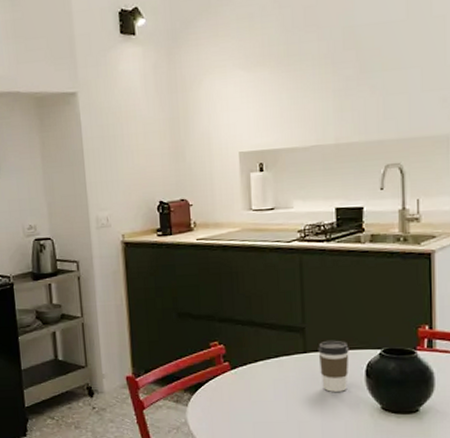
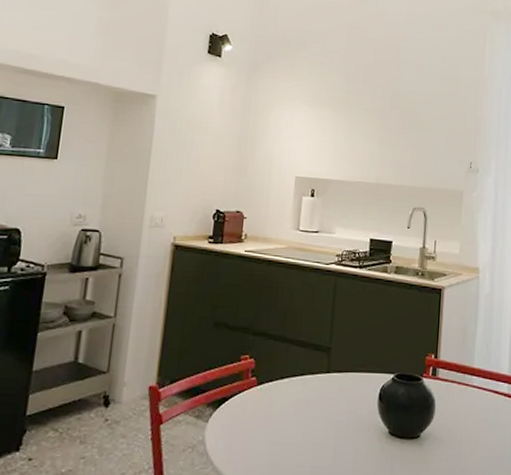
coffee cup: present [318,340,349,392] -> none [339,362,367,414]

